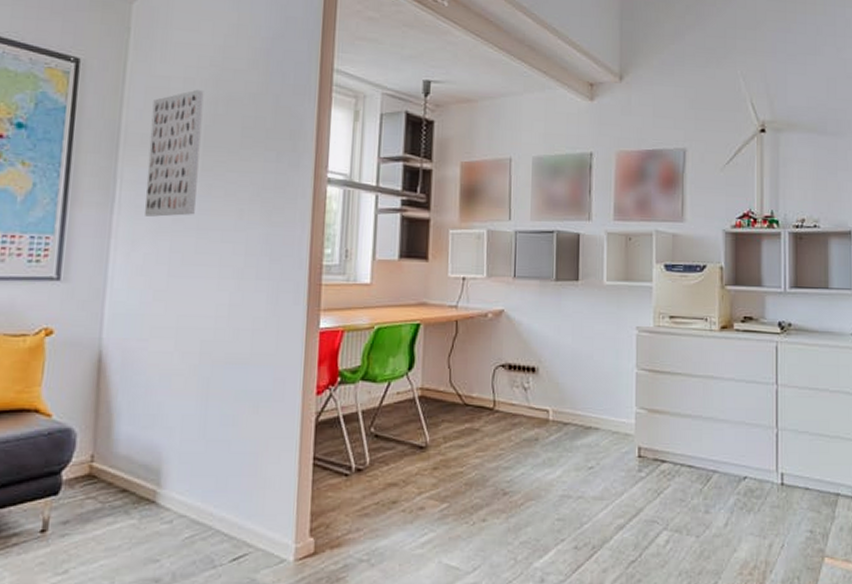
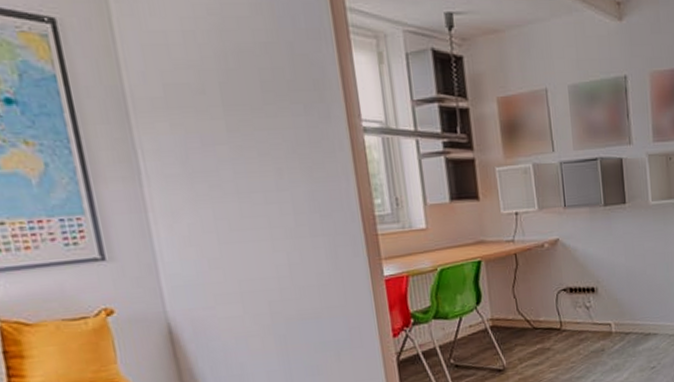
wall art: present [144,89,204,217] -> none [154,43,231,186]

